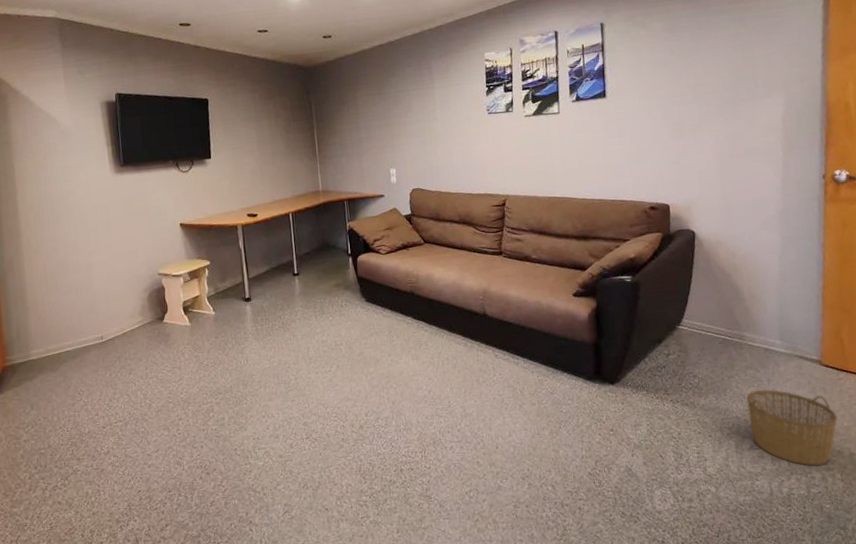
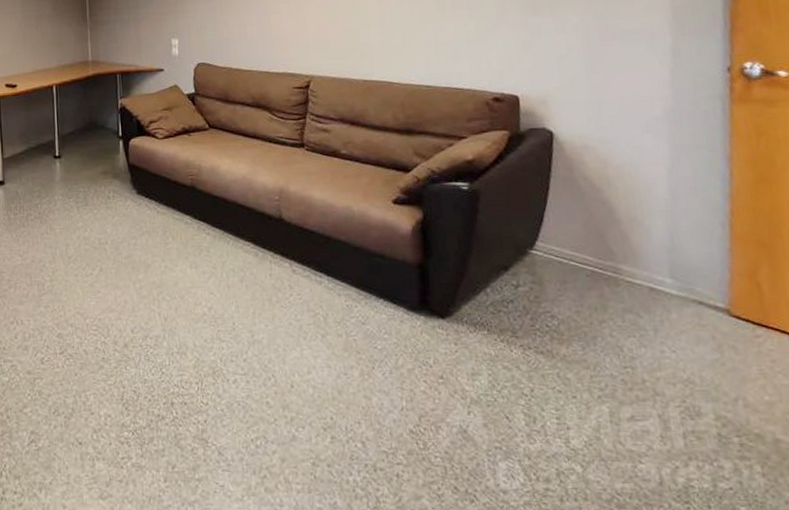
basket: present [746,389,838,466] -> none [624,341,755,452]

